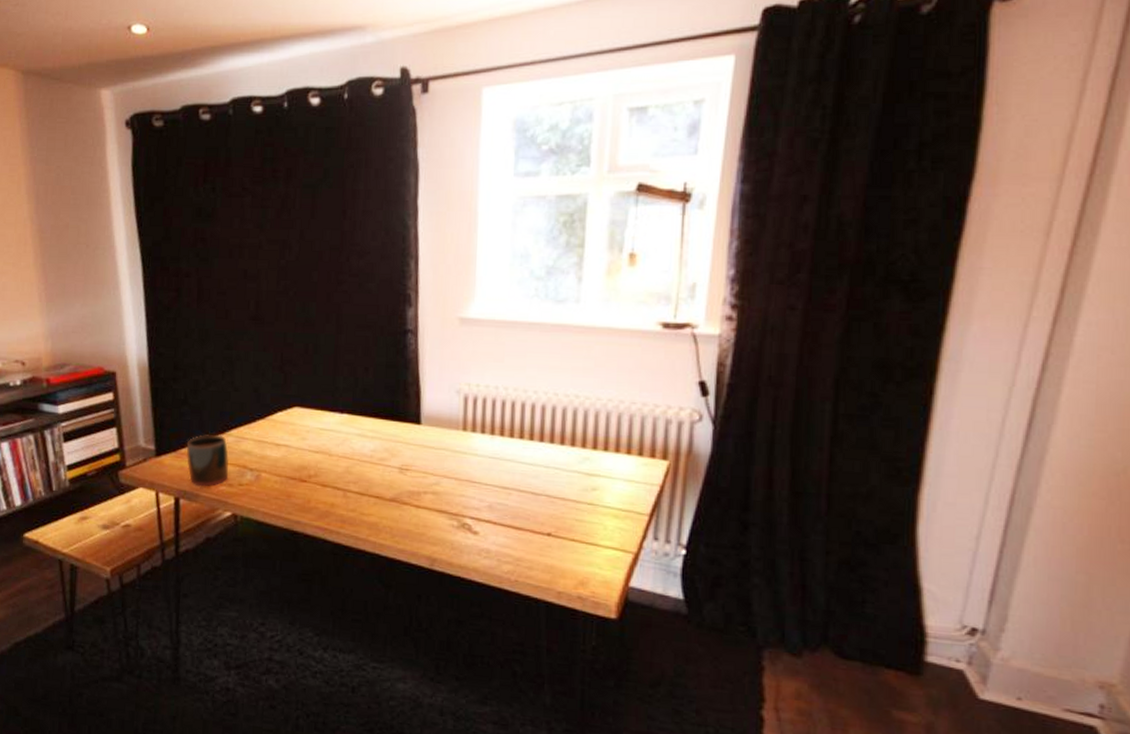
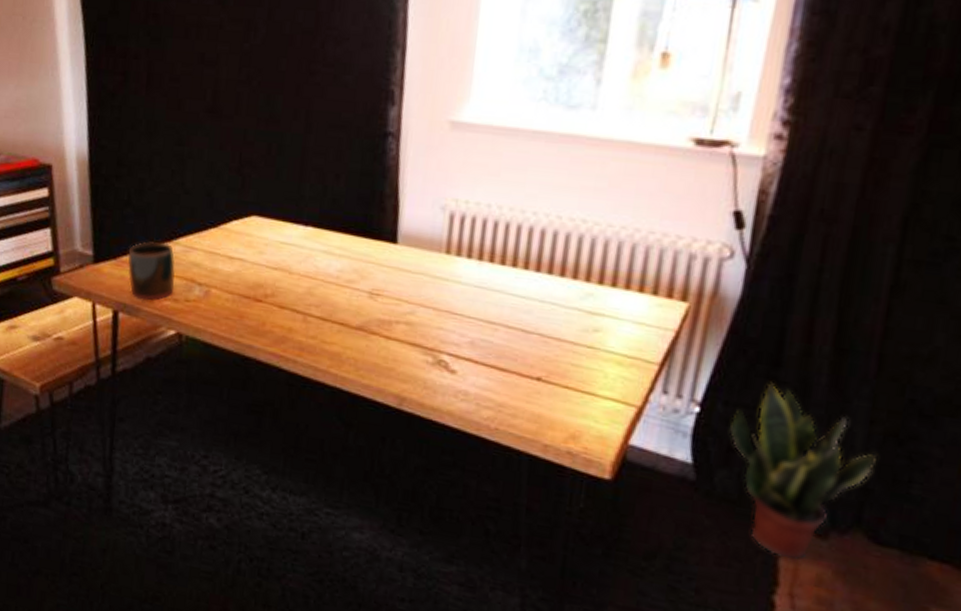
potted plant: none [713,525,835,678] -> present [730,383,878,560]

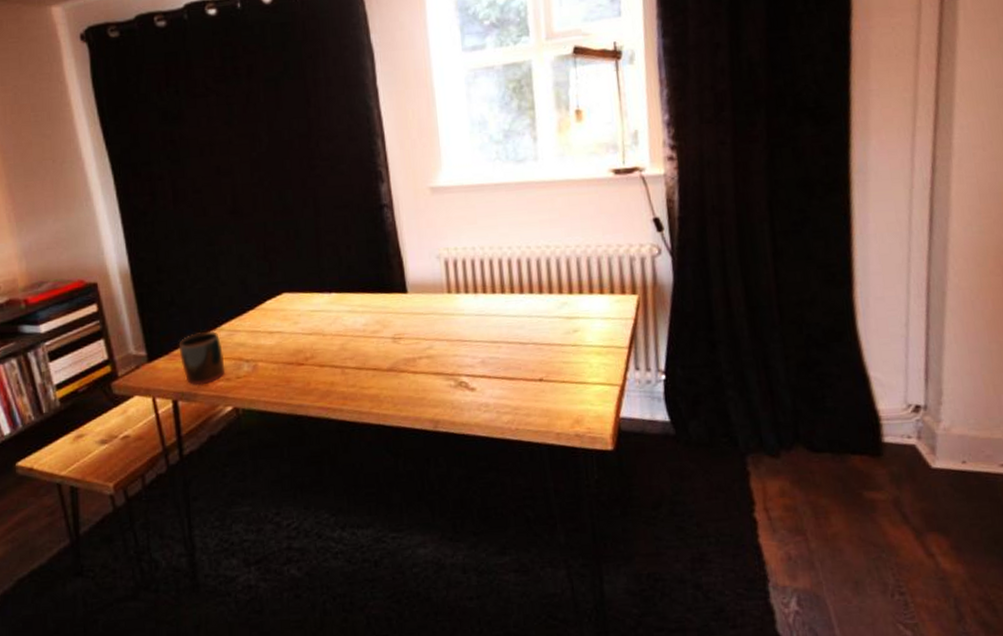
potted plant: present [730,383,878,560] -> none [690,344,798,480]

